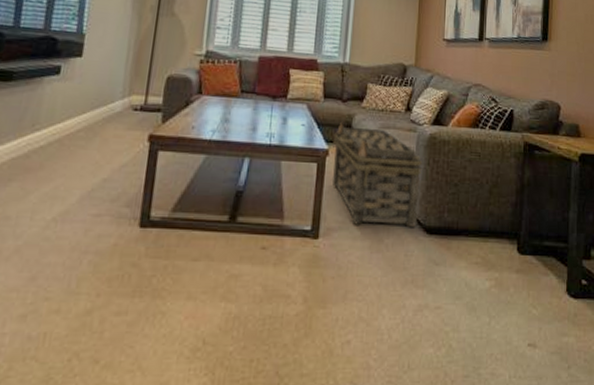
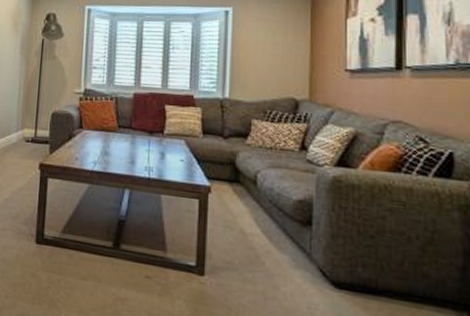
basket: present [333,121,423,227] -> none [215,158,325,278]

